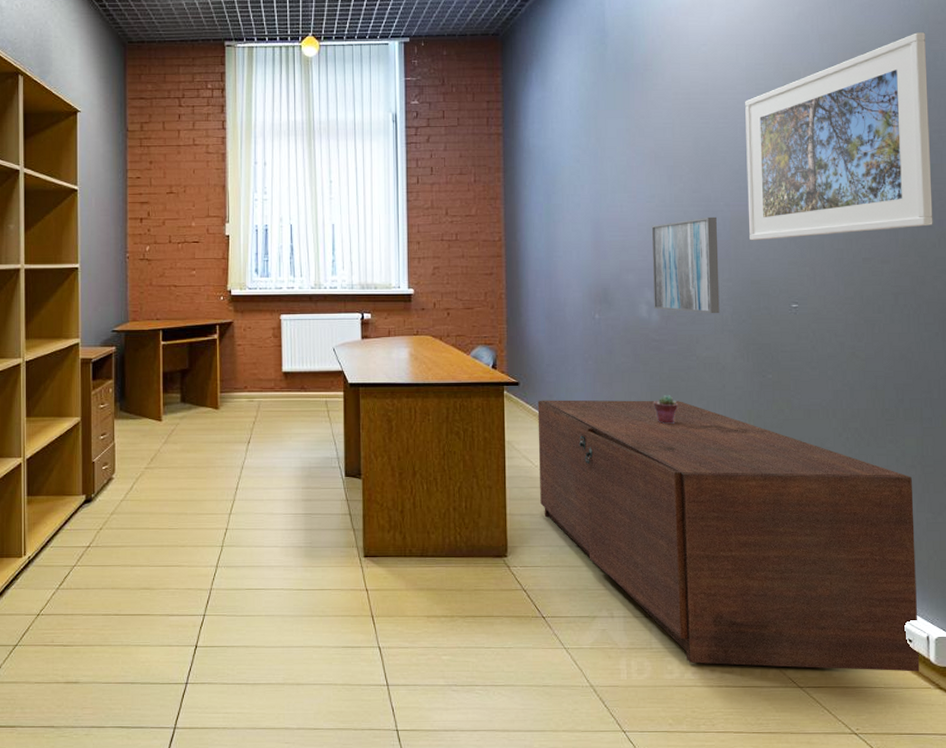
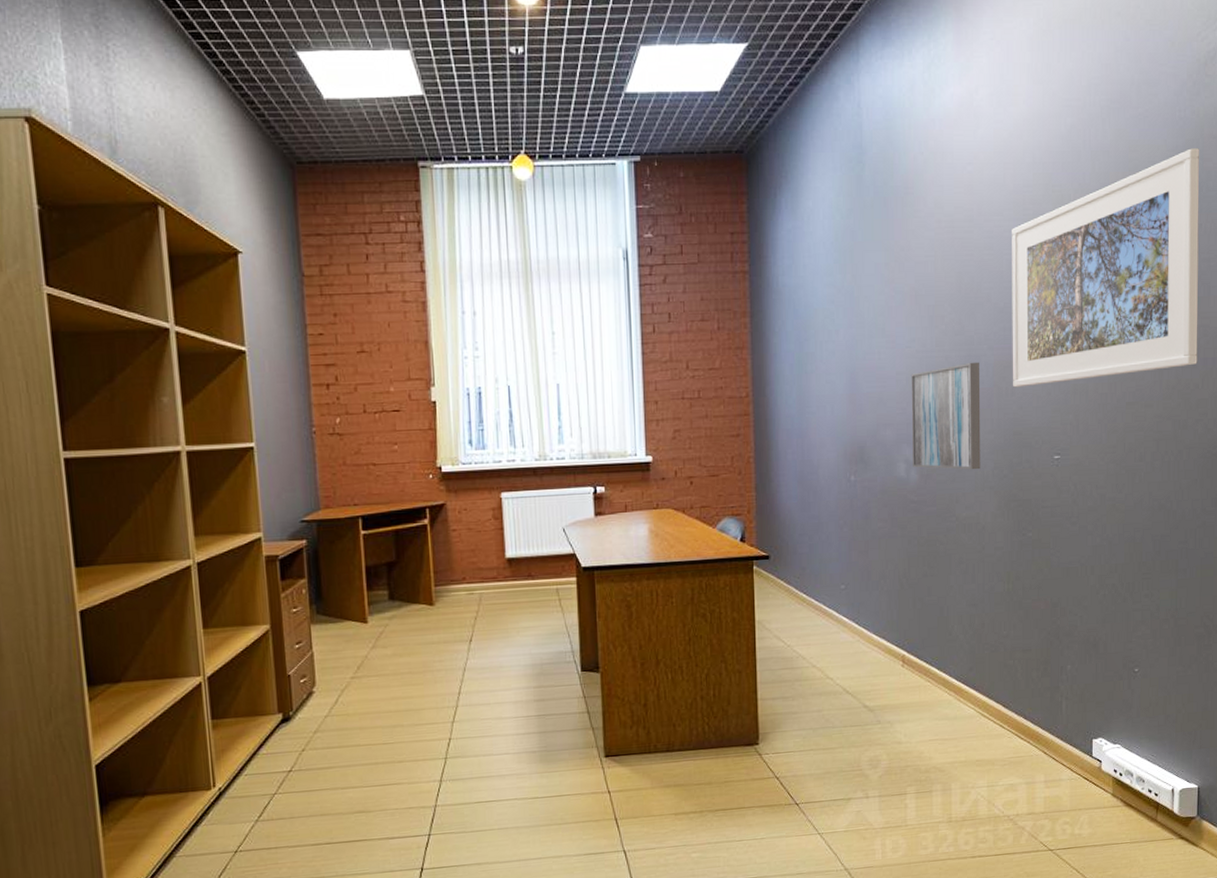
storage trunk: present [537,400,920,672] -> none [789,566,1165,837]
potted succulent: present [653,395,679,425] -> none [910,560,937,592]

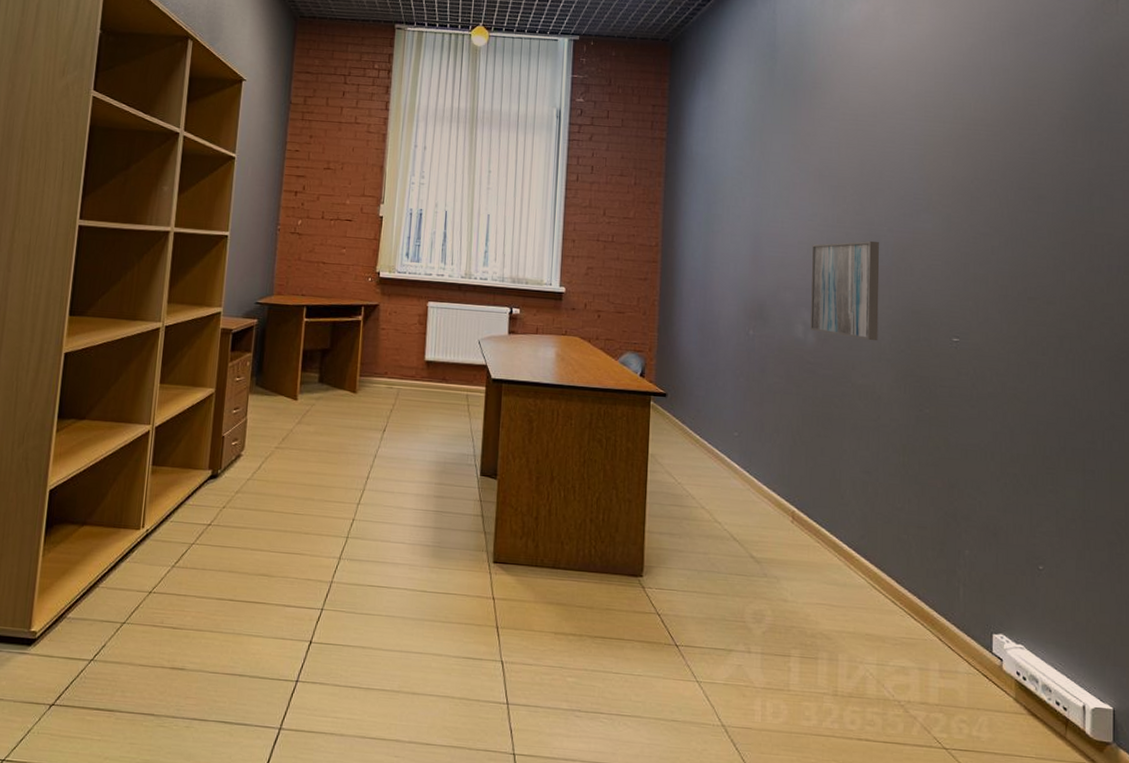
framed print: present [1012,148,1200,388] -> none [911,74,1102,270]

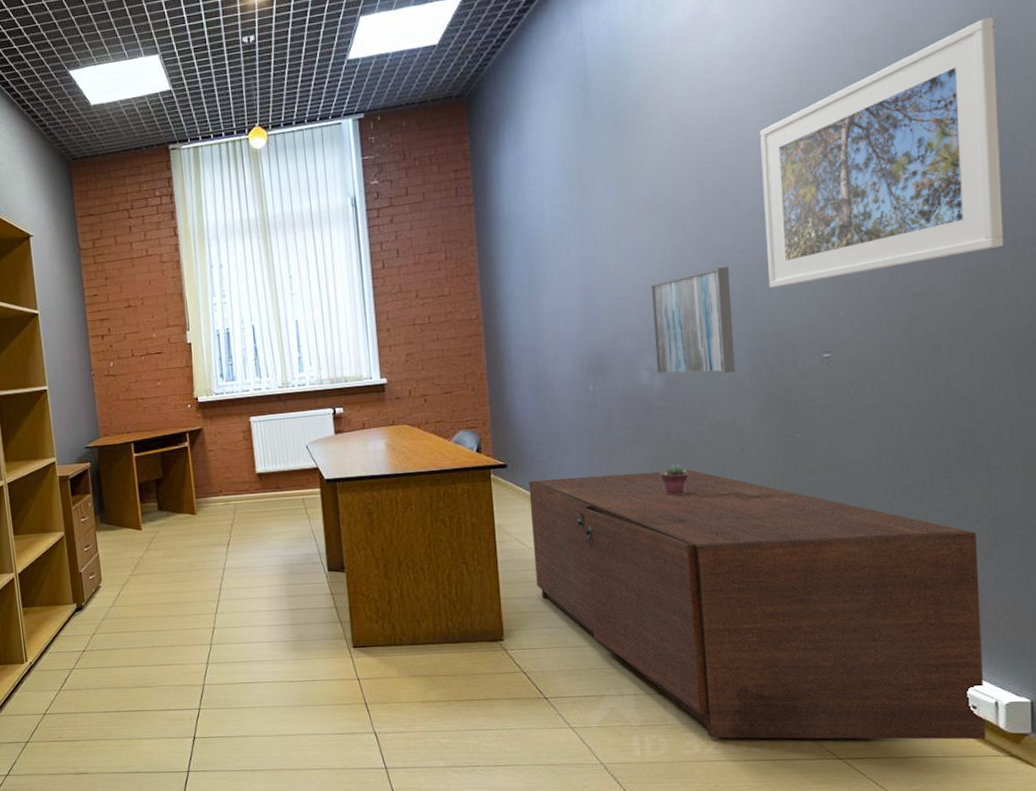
storage trunk: none [681,414,1074,744] -> present [528,469,986,740]
potted succulent: none [804,420,831,452] -> present [659,464,689,496]
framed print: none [911,74,1102,270] -> present [760,17,1004,289]

